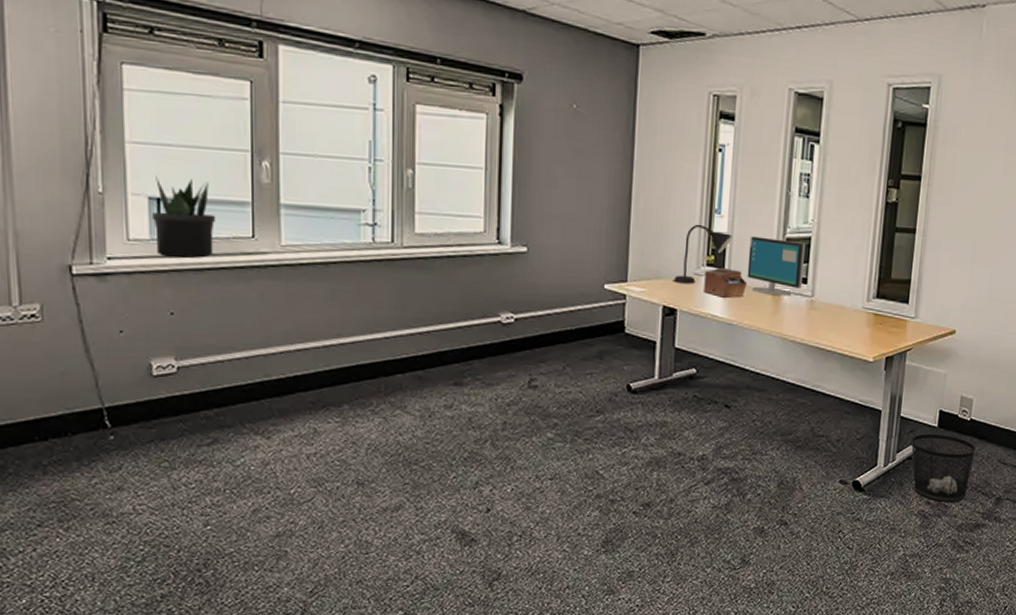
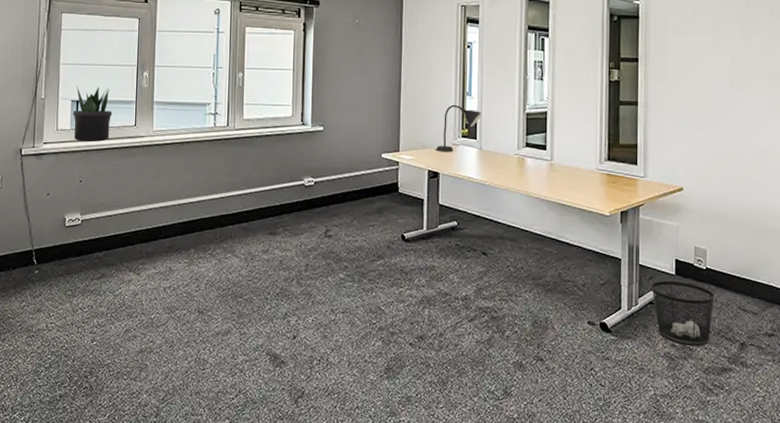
sewing box: present [704,267,748,298] -> none [461,138,496,163]
computer monitor: present [747,236,806,296] -> none [495,113,543,161]

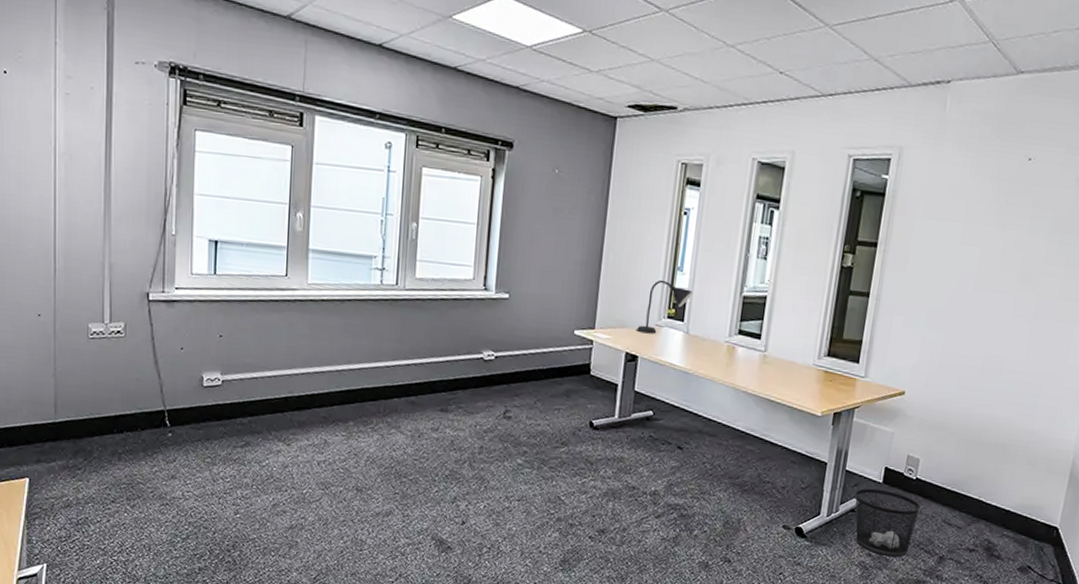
planter: present [72,86,113,142] -> none [210,223,259,292]

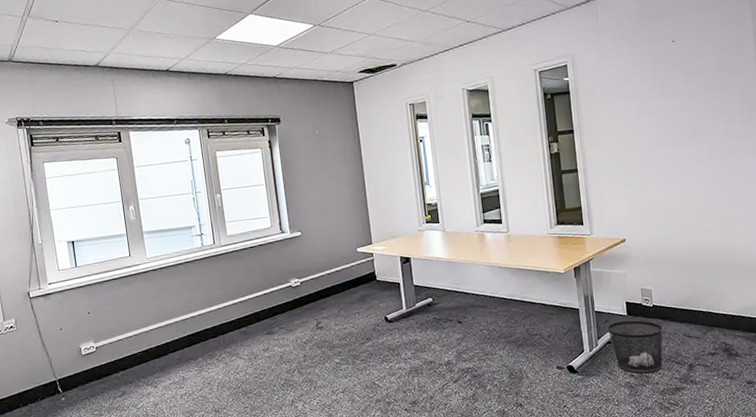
desk lamp: present [635,279,693,334] -> none [403,195,441,239]

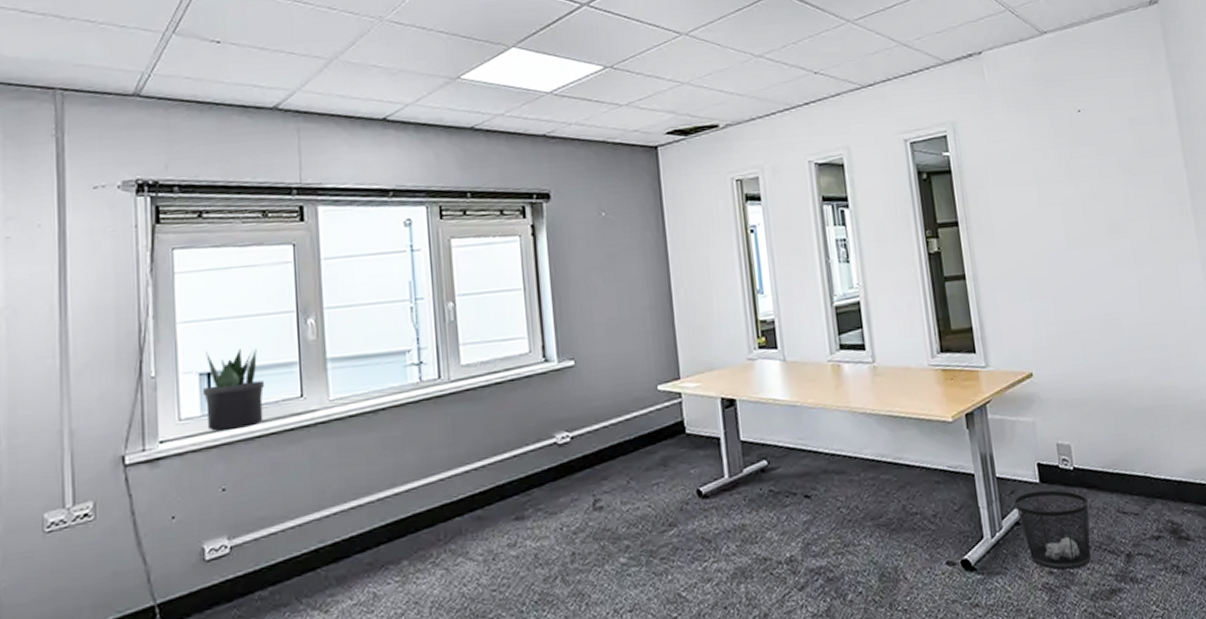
planter: none [70,225,108,278] -> present [202,348,265,433]

